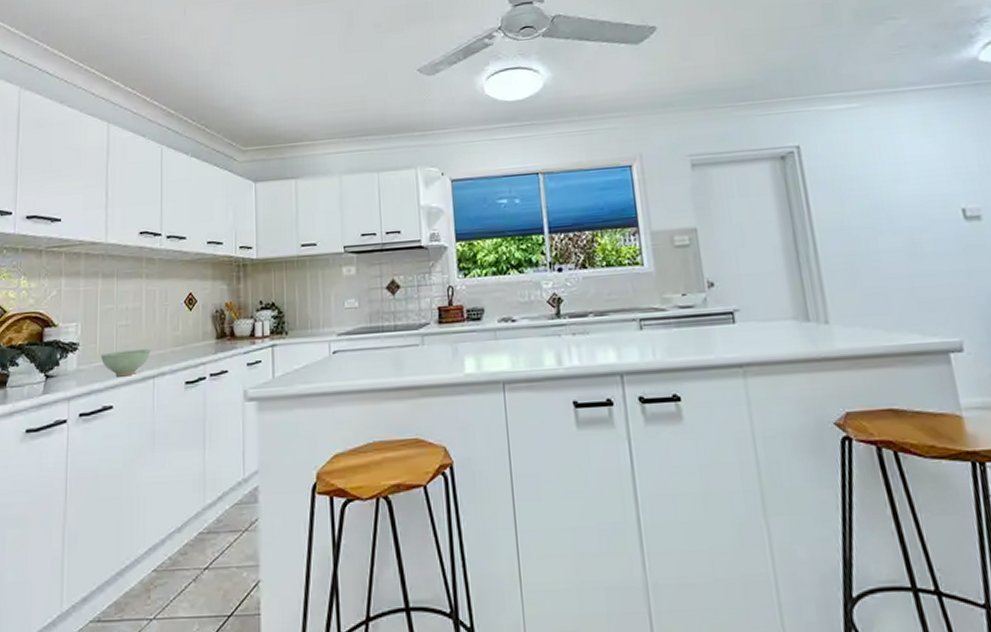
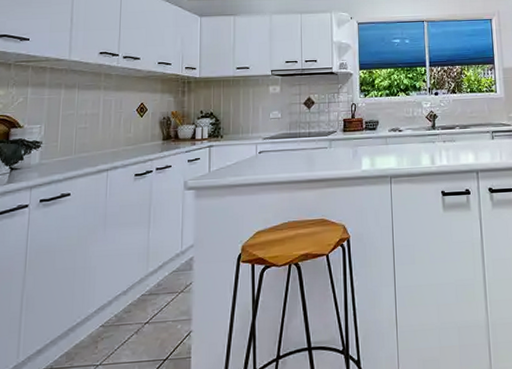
bowl: present [100,349,151,377] -> none [60,147,106,170]

